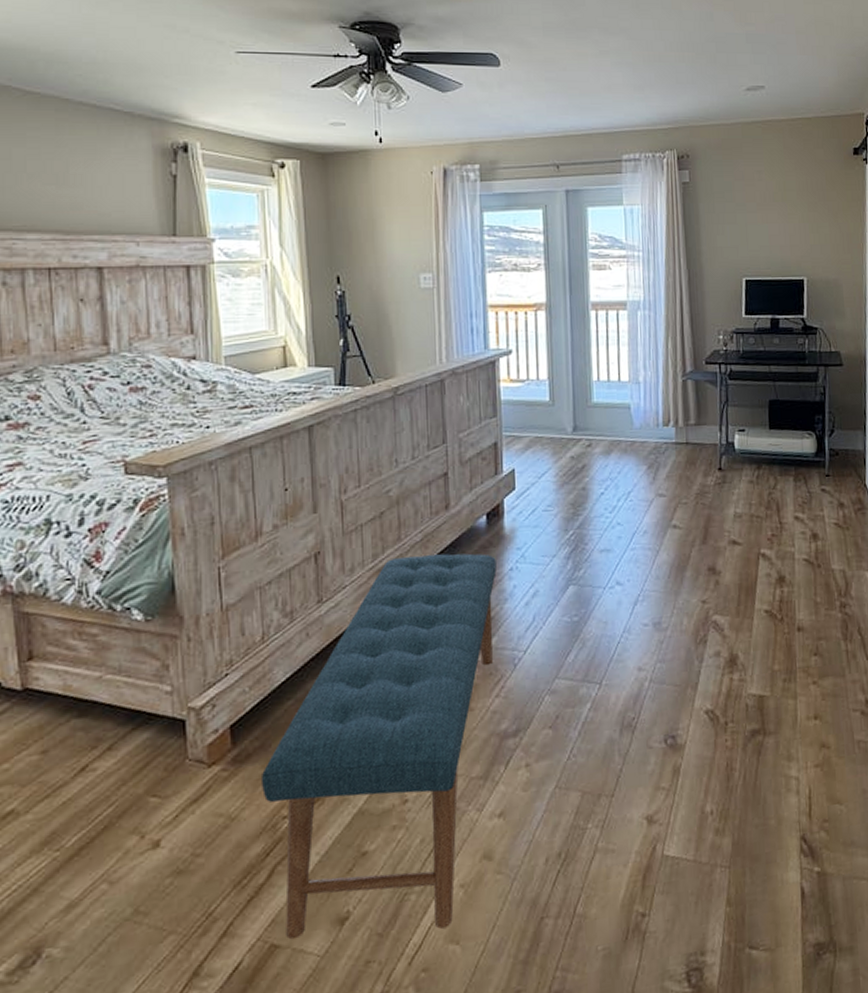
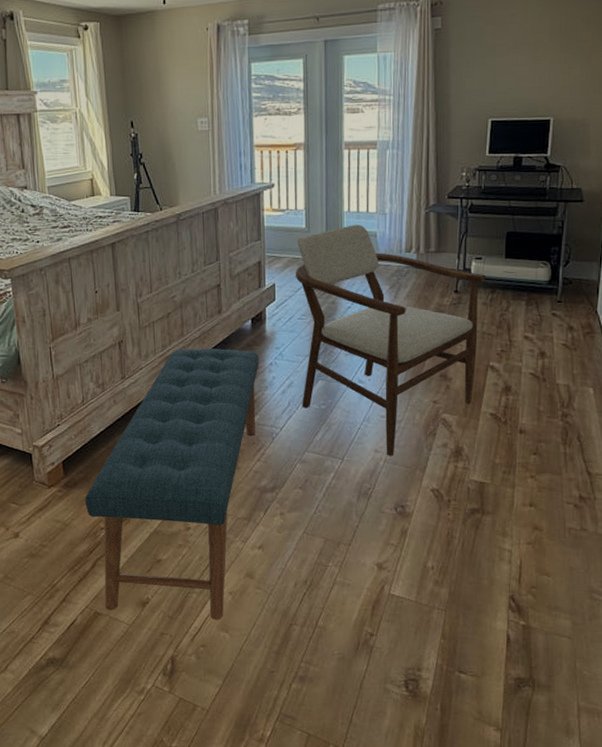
armchair: none [538,395,750,674] -> present [295,224,485,456]

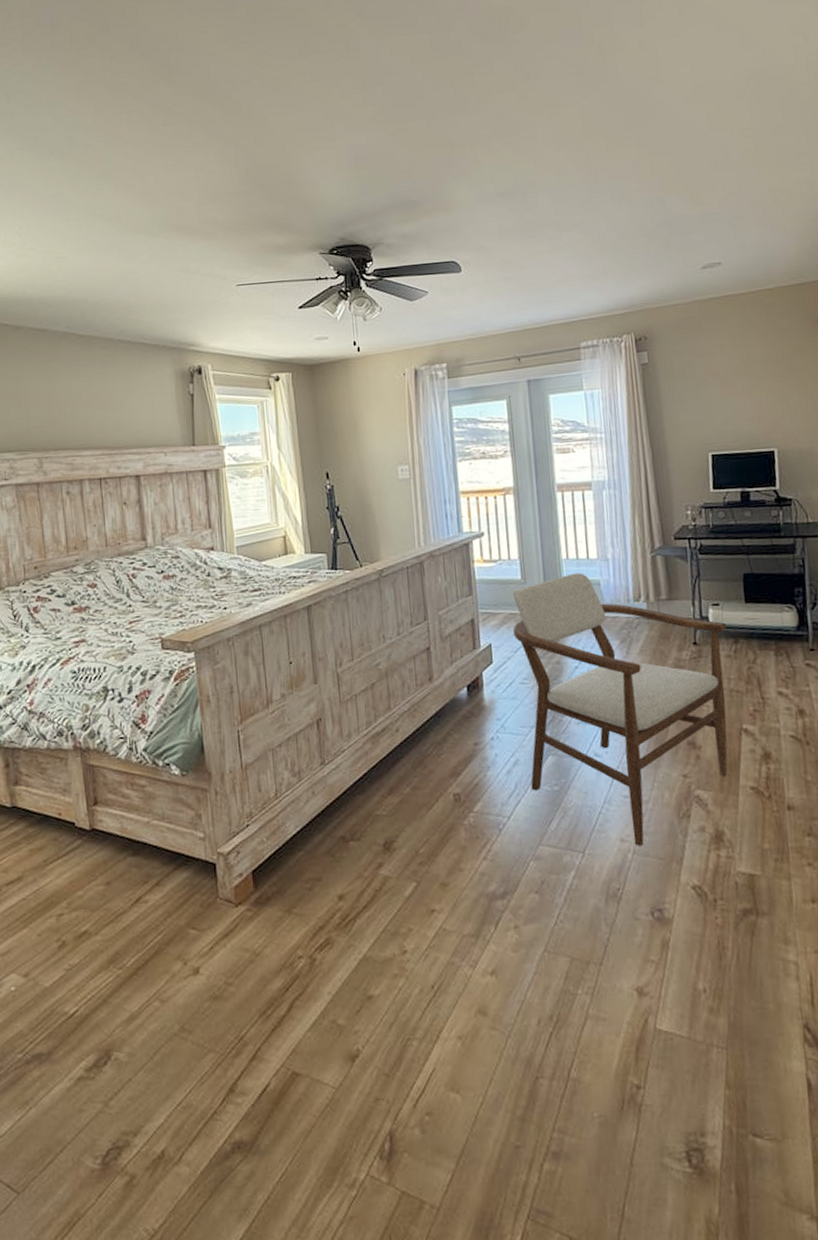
bench: present [85,348,259,620] -> none [280,723,479,1076]

